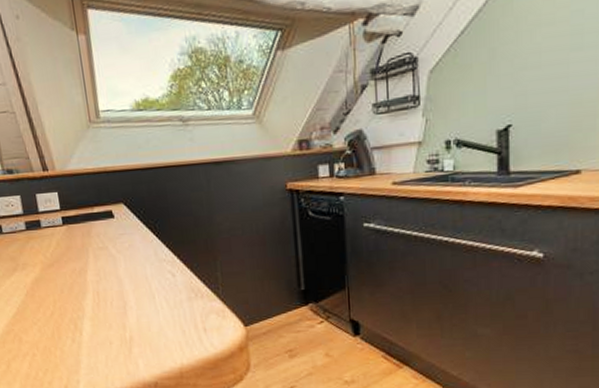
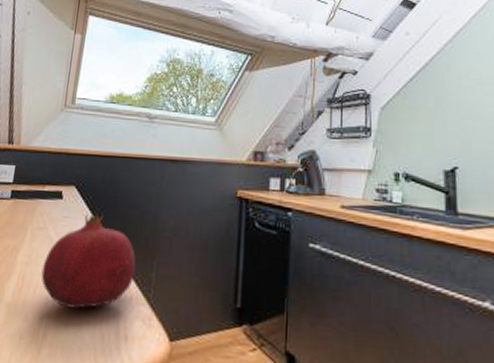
fruit: none [112,226,202,313] -> present [41,214,136,309]

